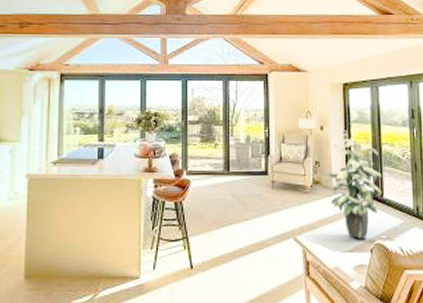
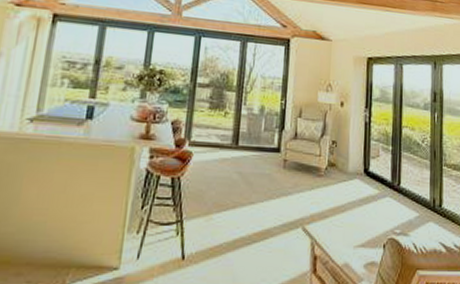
indoor plant: present [328,138,382,240] -> none [344,117,400,233]

